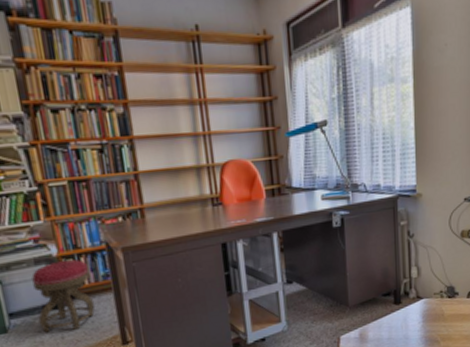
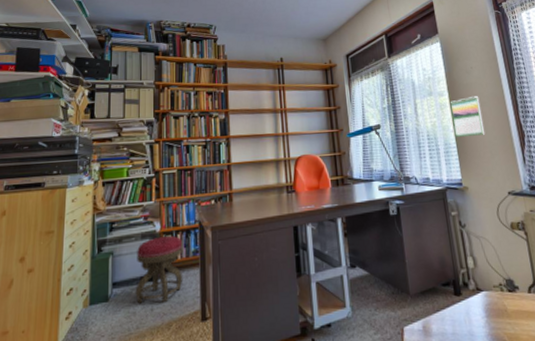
calendar: none [414,82,450,136] -> present [450,95,485,137]

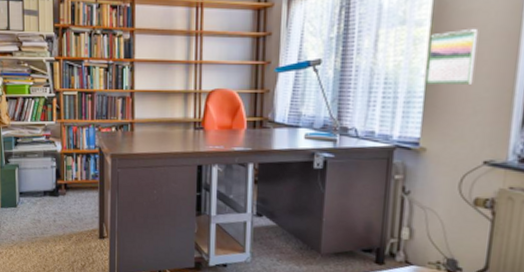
stool: present [135,236,183,304] -> none [39,157,83,218]

